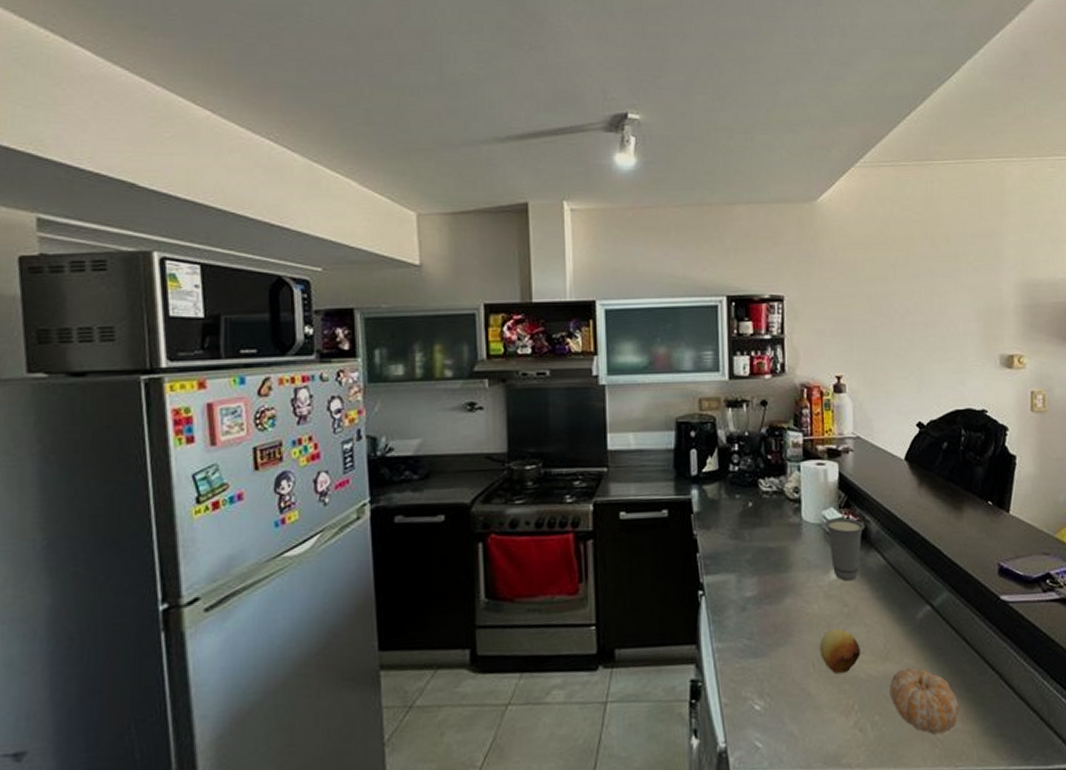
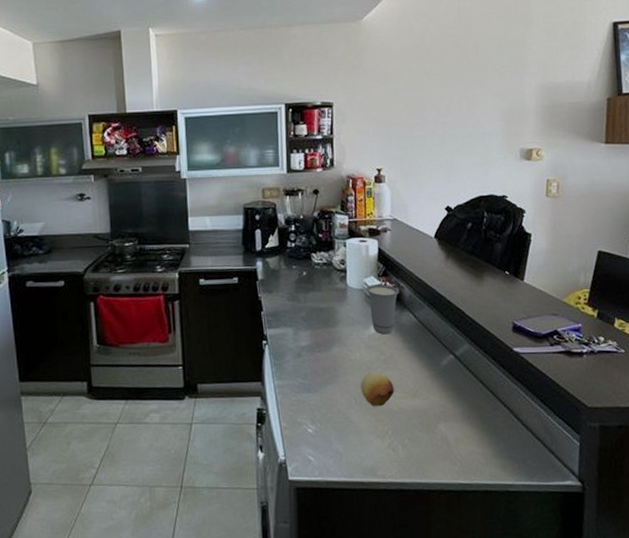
fruit: present [889,668,960,735] -> none [418,403,476,456]

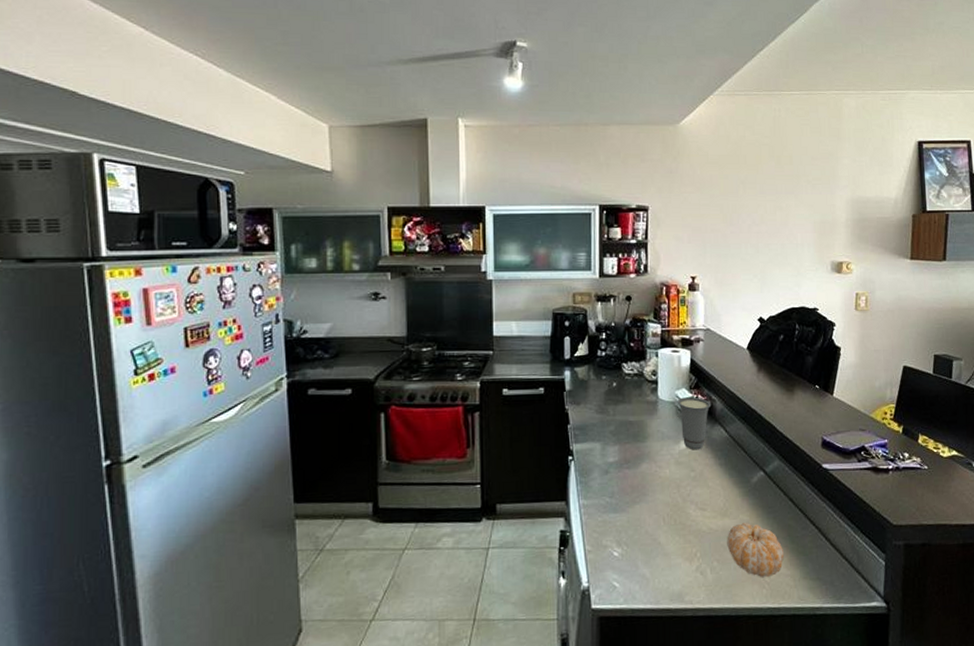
fruit: present [361,372,394,406] -> none [670,490,704,526]
fruit: none [418,403,476,456] -> present [727,523,785,578]

